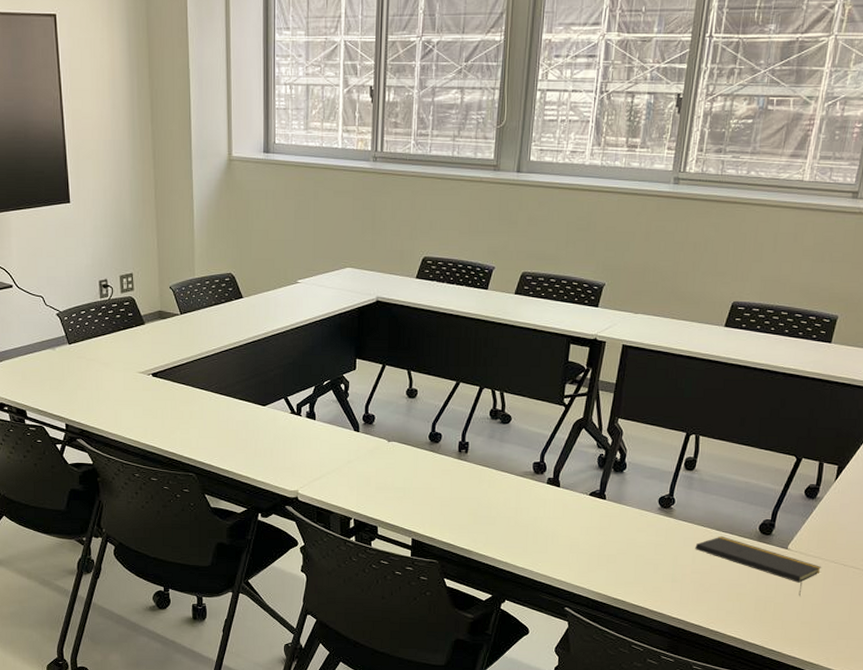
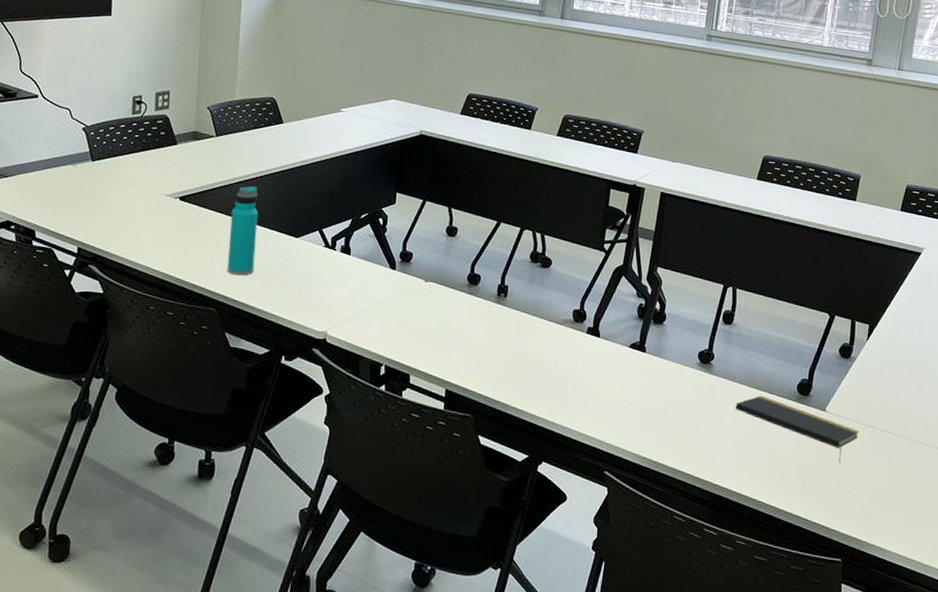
water bottle: none [201,360,227,443] -> present [227,186,259,276]

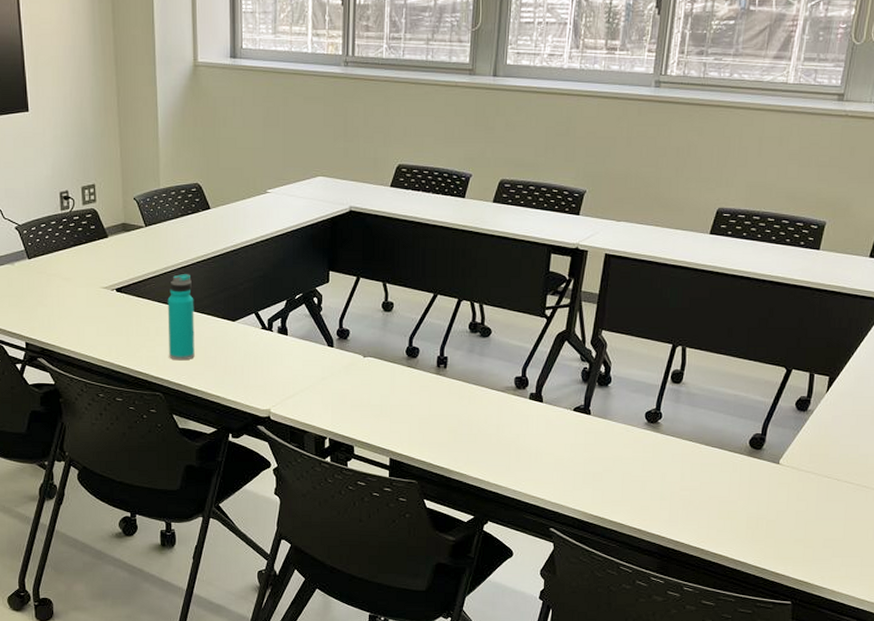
notepad: present [735,395,860,463] -> none [684,451,815,513]

